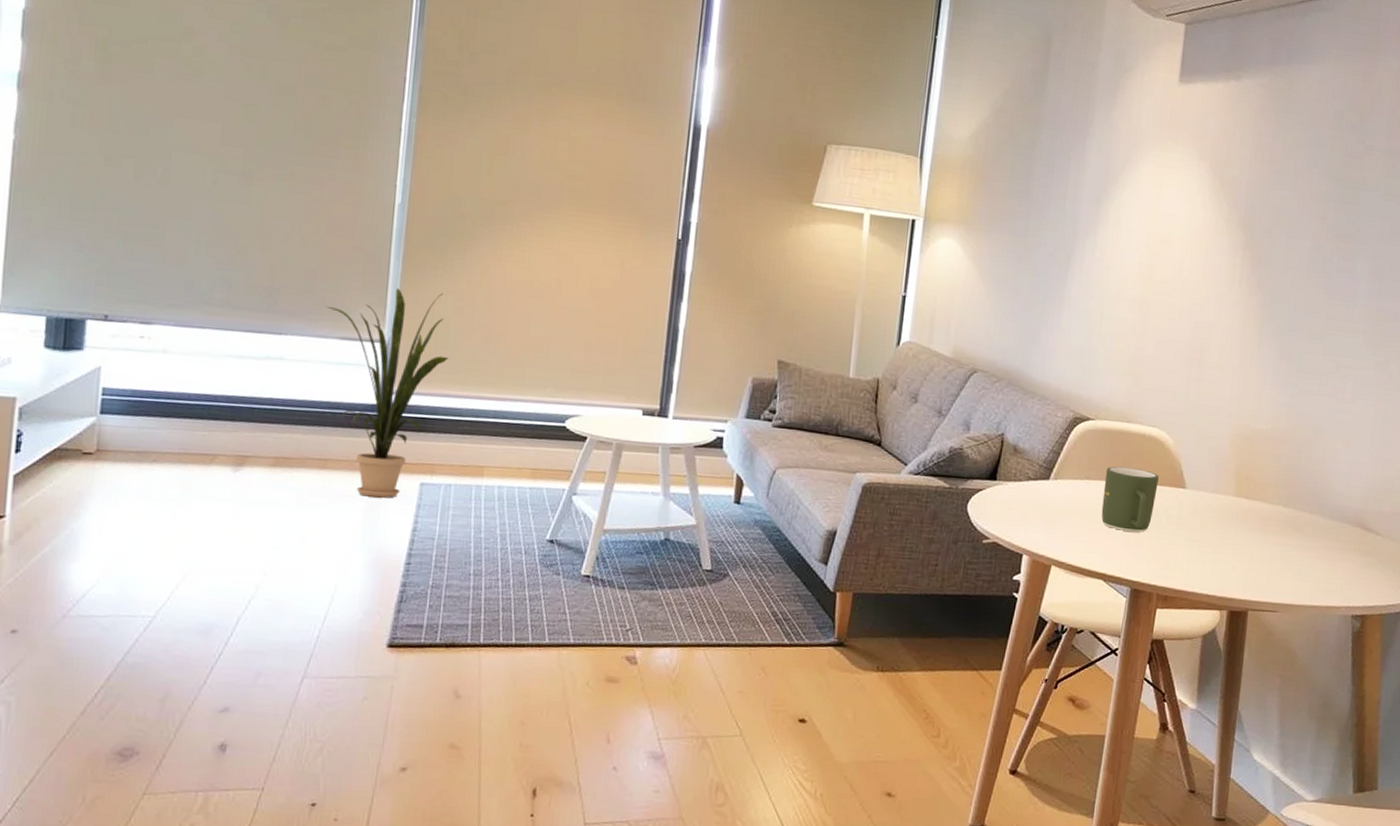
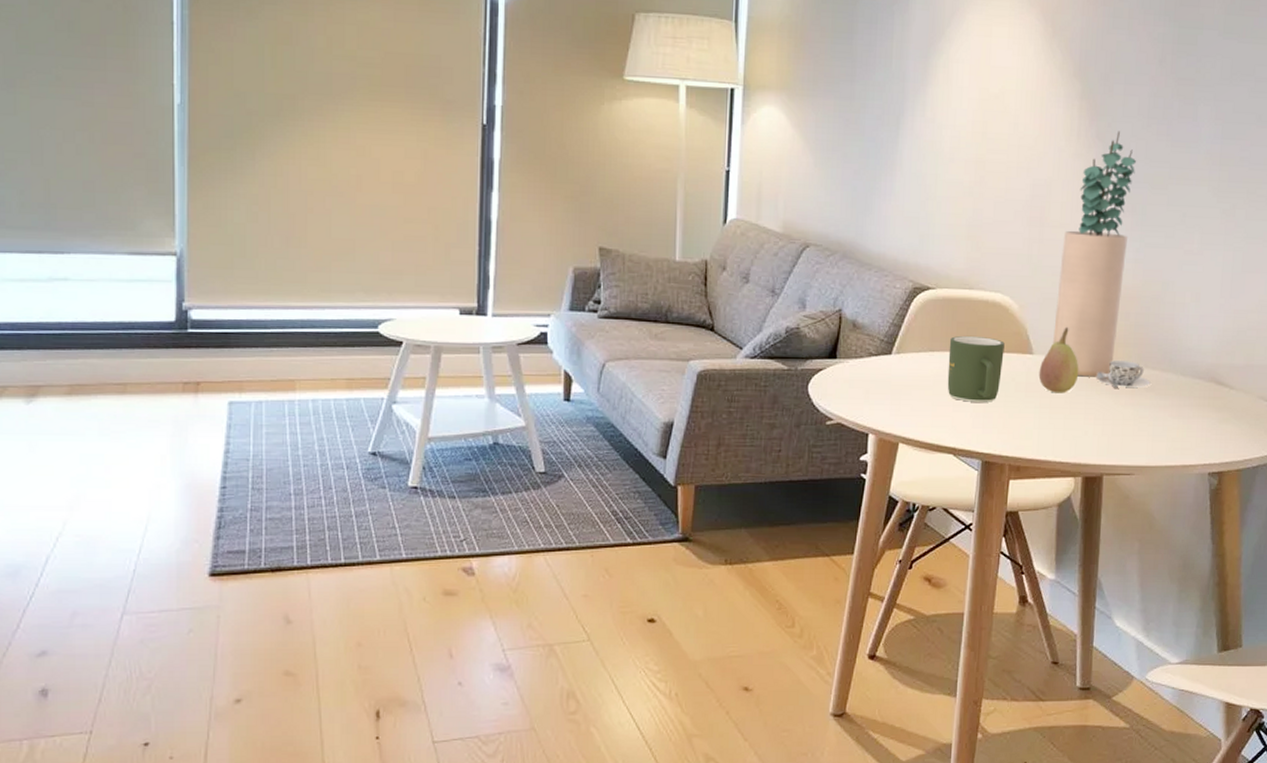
house plant: present [328,288,449,498] -> none [111,195,248,420]
fruit: none [1190,465,1230,529] -> present [1038,327,1079,393]
vase: none [1206,281,1294,515] -> present [1053,131,1136,377]
teacup: none [1245,500,1299,528] -> present [1095,360,1151,388]

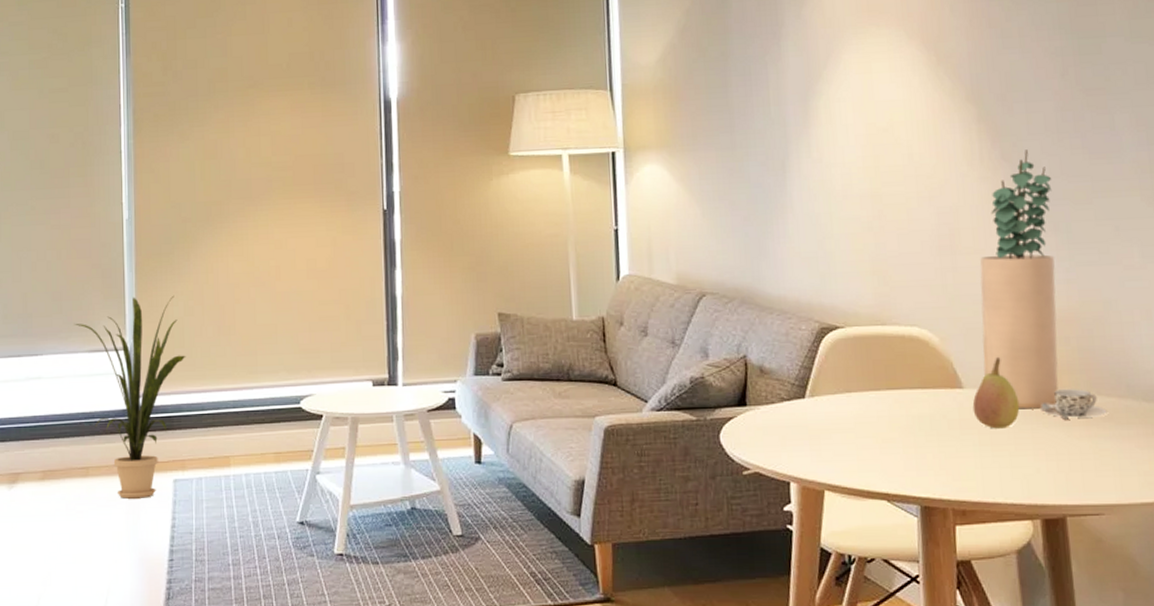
house plant: none [111,195,248,420] -> present [75,295,186,499]
mug: present [947,336,1005,402] -> none [866,374,931,443]

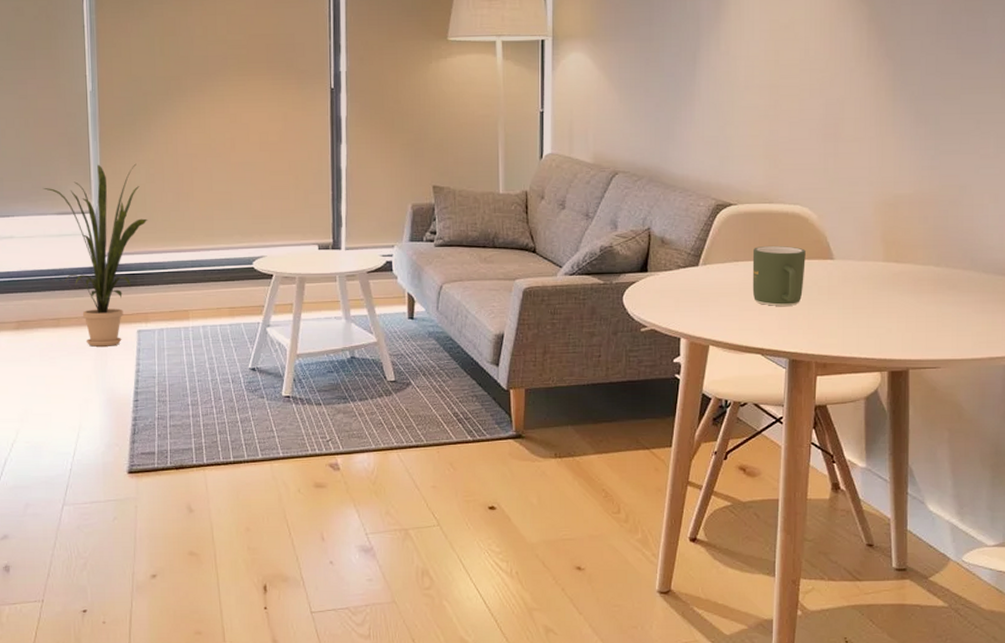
mug: none [866,374,931,443] -> present [752,246,806,306]
fruit: present [972,358,1020,429] -> none [840,233,880,295]
vase: present [979,149,1059,409] -> none [853,48,927,278]
teacup: present [1039,389,1107,420] -> none [896,261,952,288]

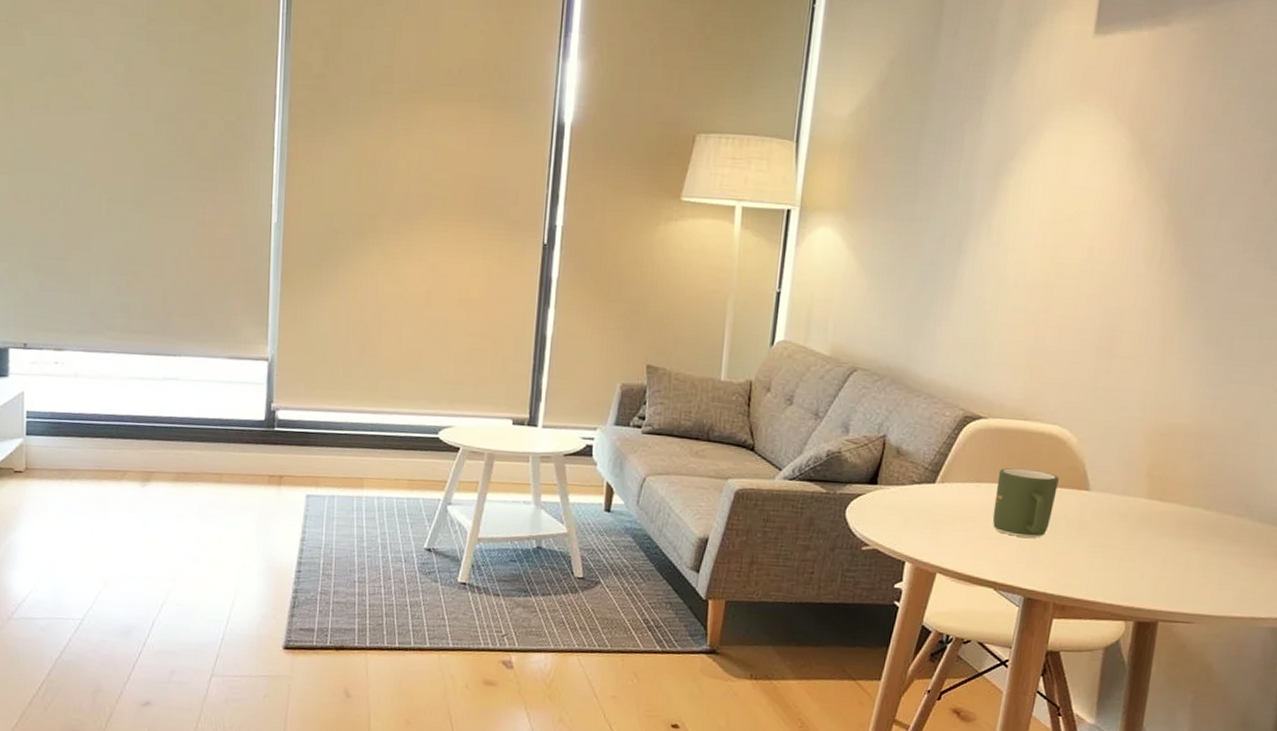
house plant: present [44,163,148,347] -> none [216,306,328,510]

